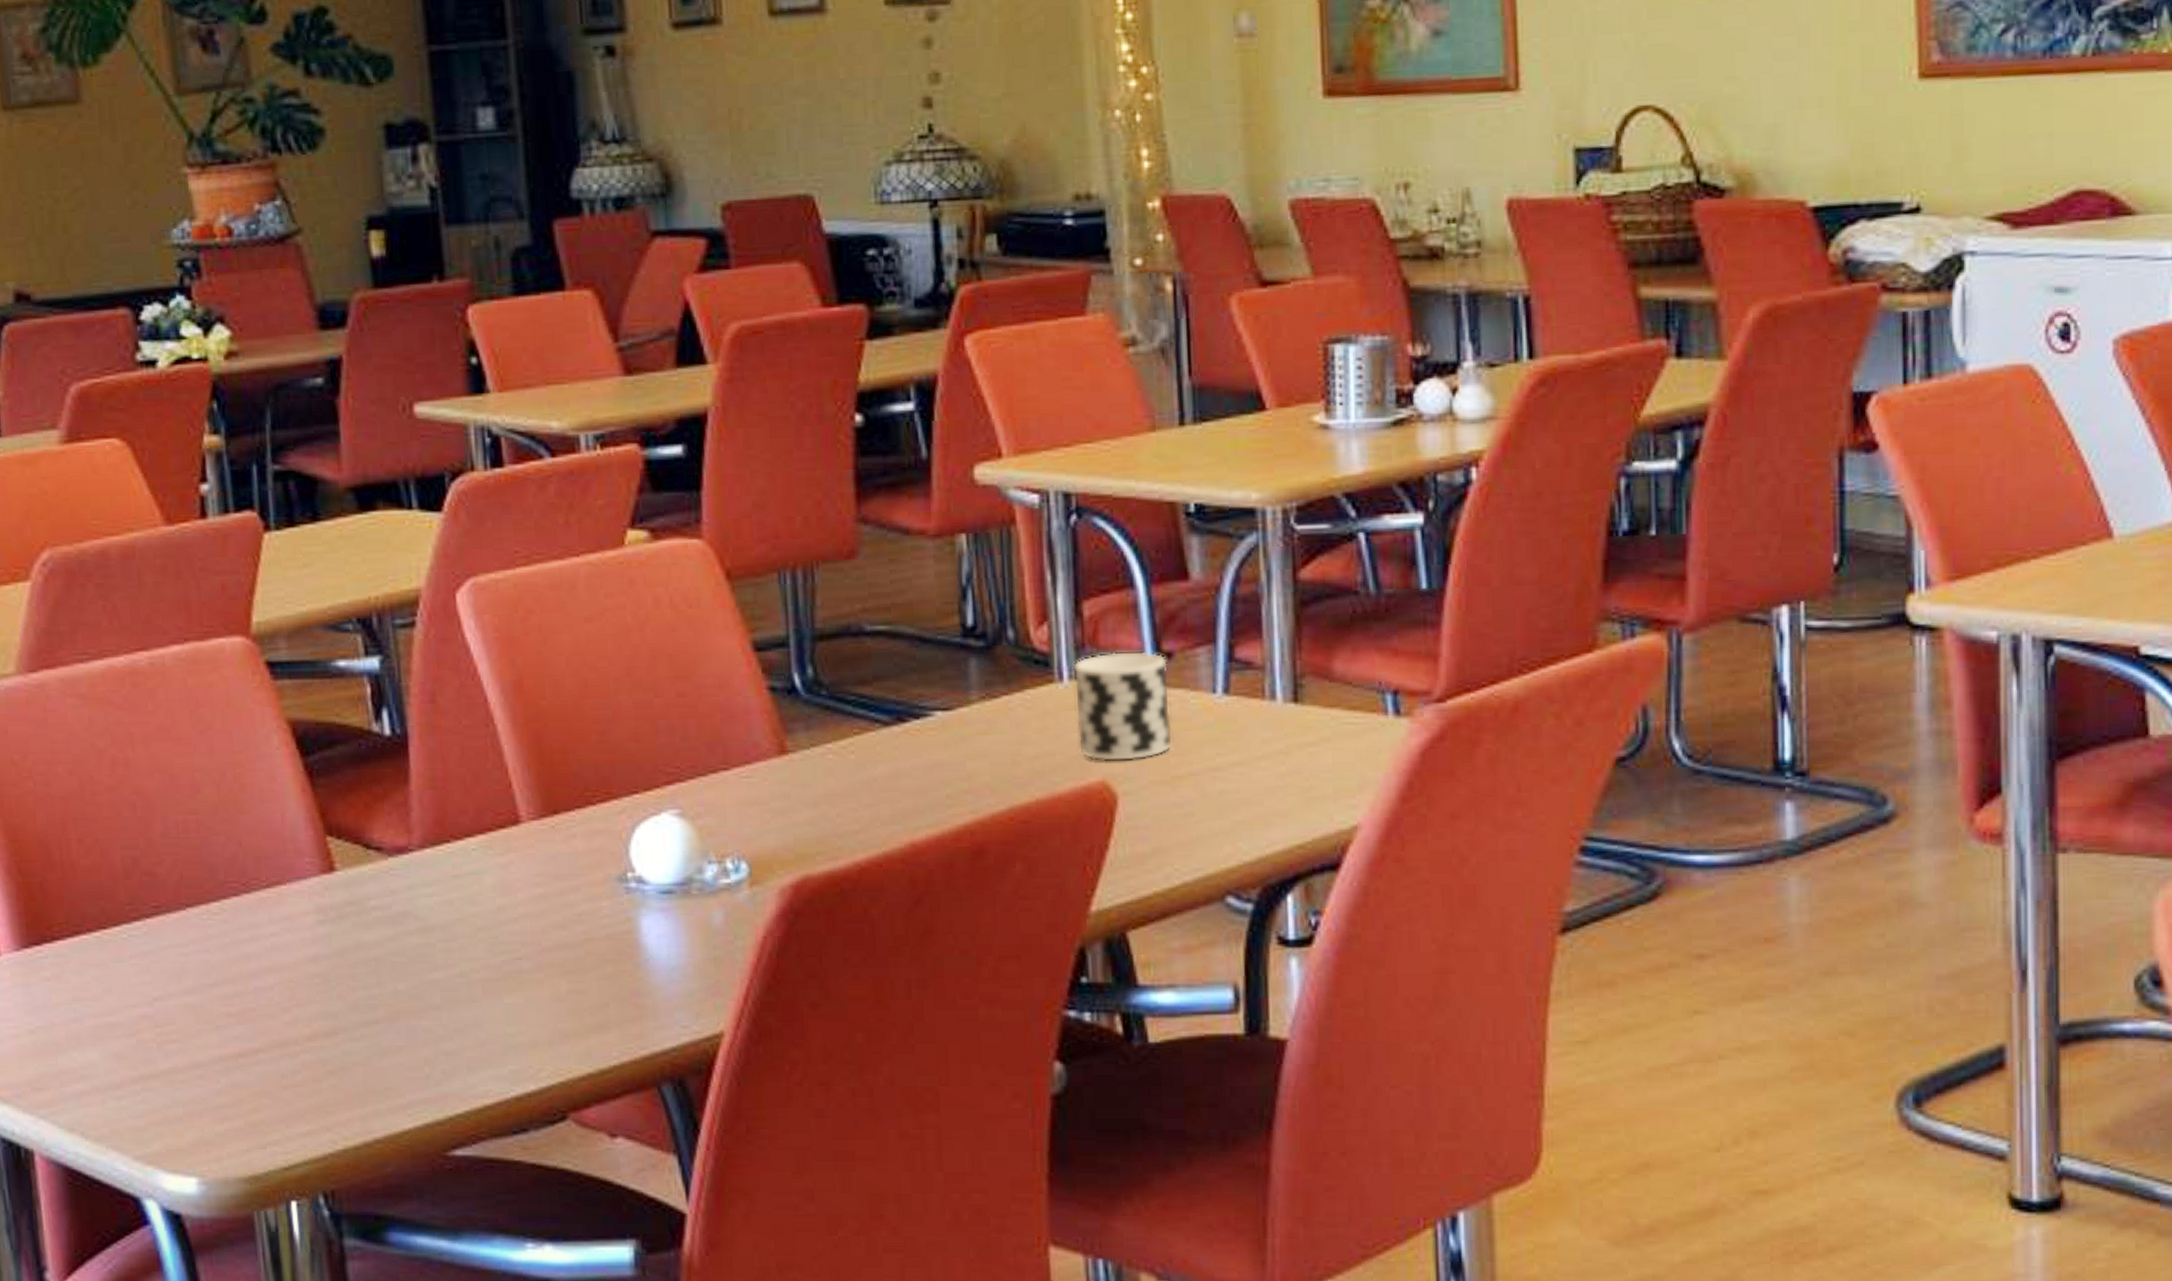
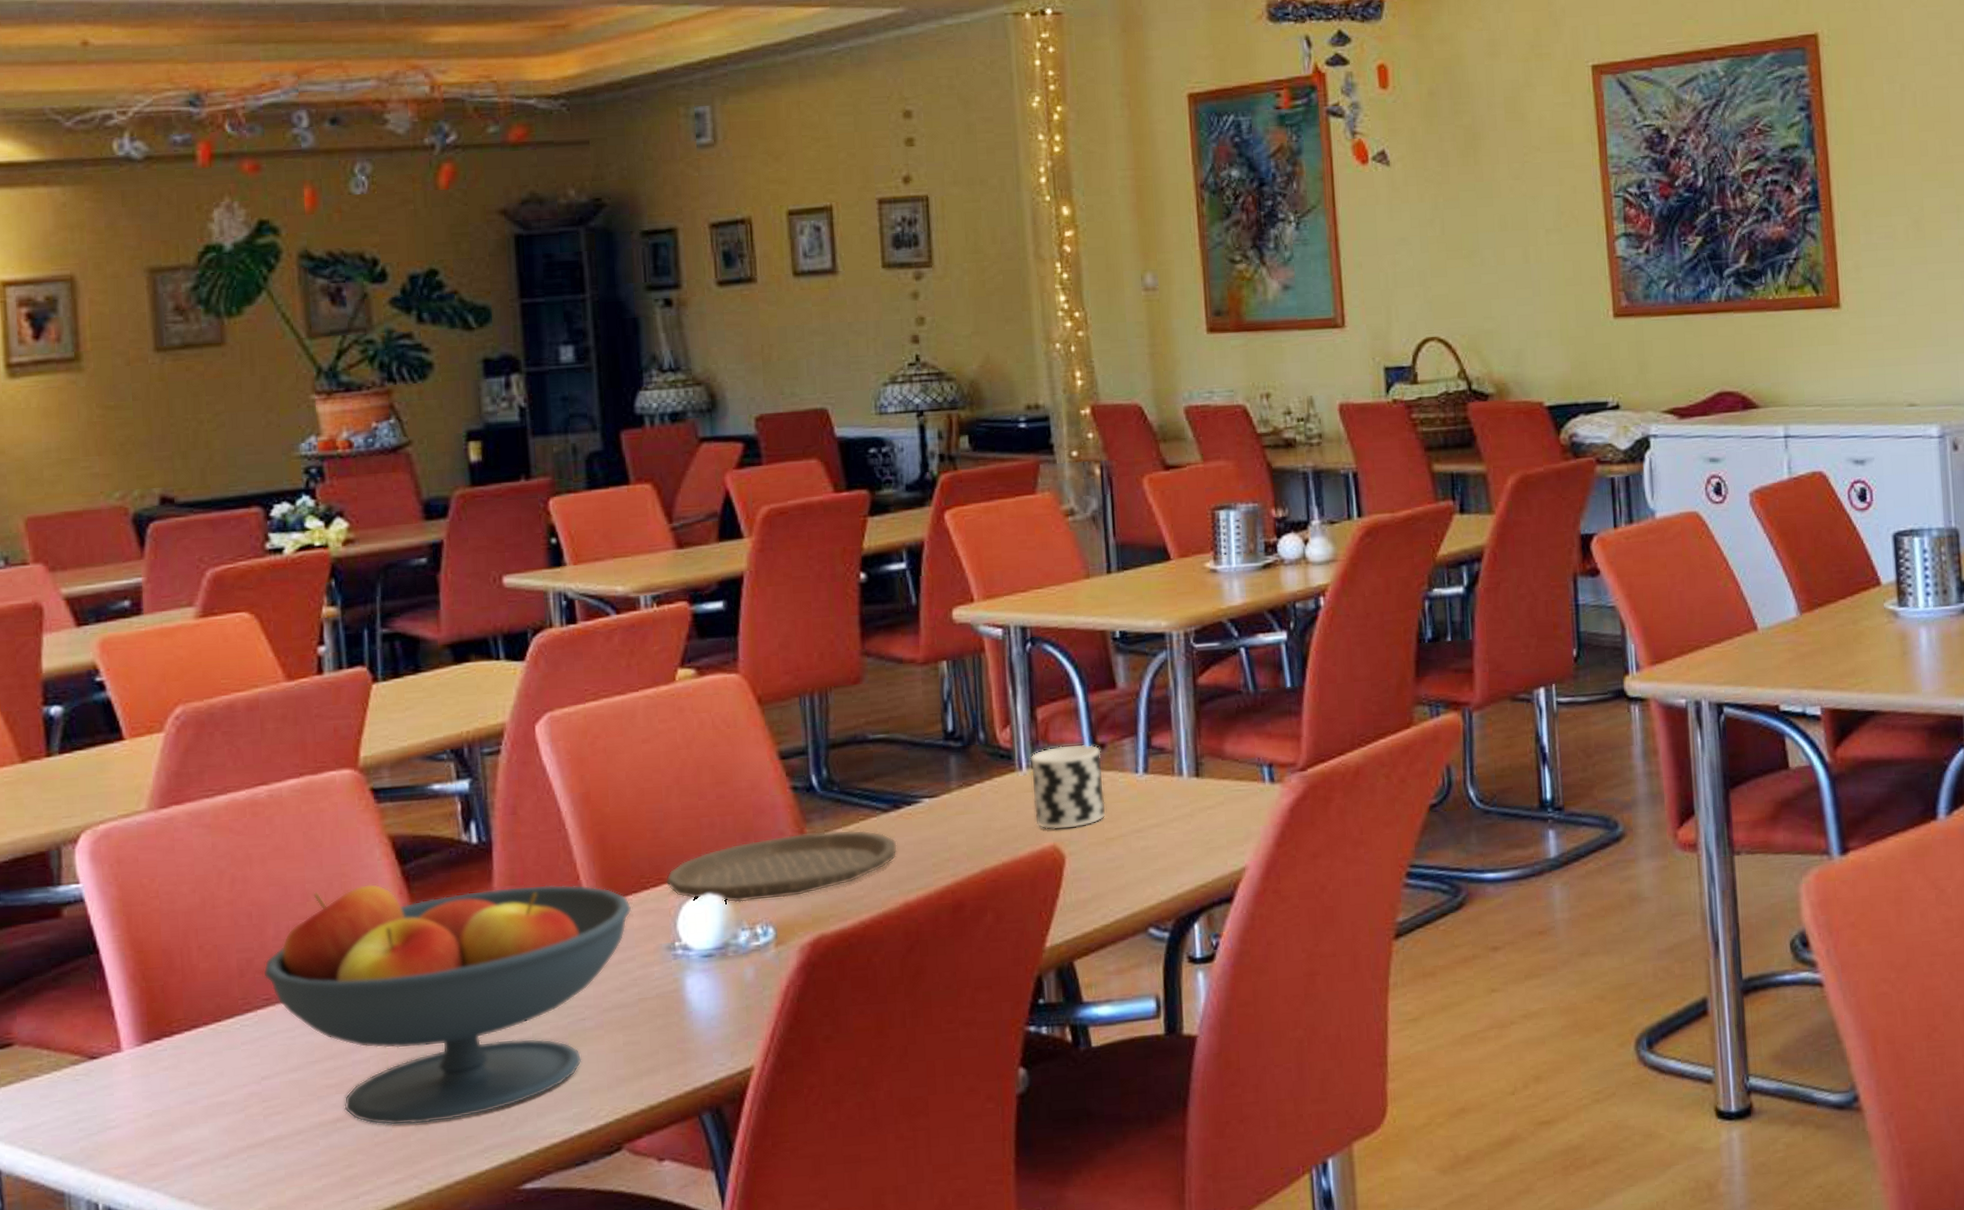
fruit bowl: none [151,777,575,1068] -> present [263,883,632,1126]
plate: none [614,745,902,829] -> present [665,830,897,903]

